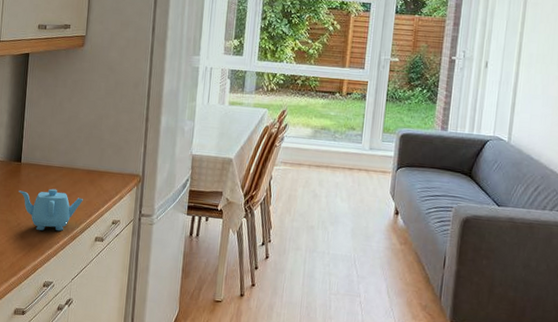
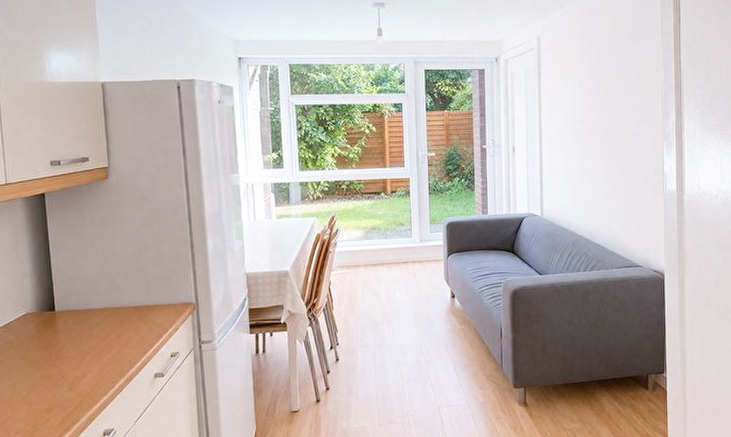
teapot: present [18,188,83,231] -> none [57,332,134,378]

